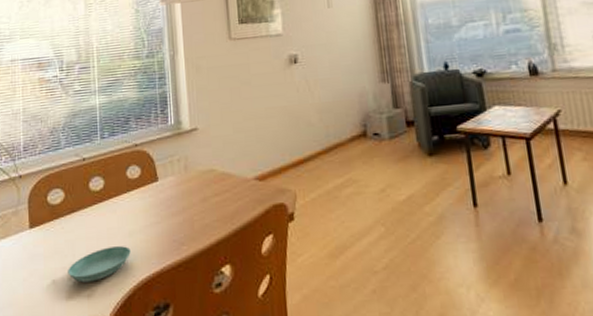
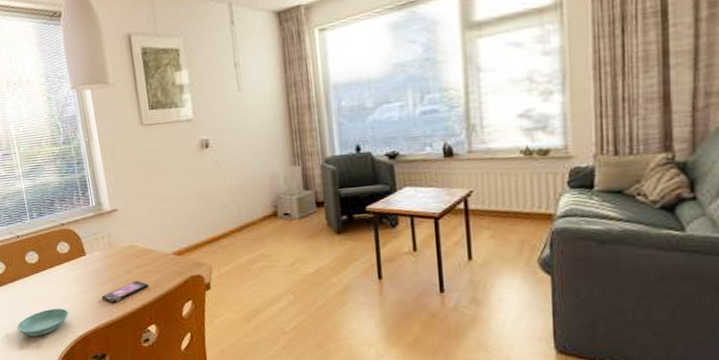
smartphone: none [171,211,226,239] -> present [101,280,149,304]

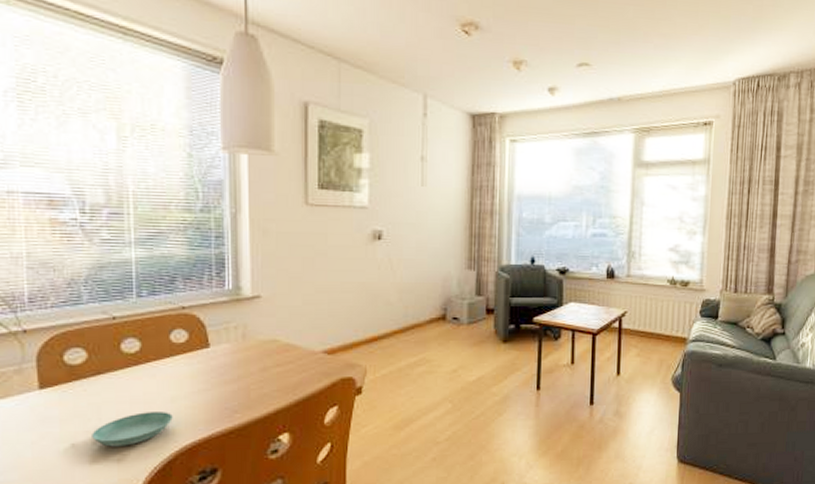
smartphone: present [101,280,149,304] -> none [223,381,288,407]

